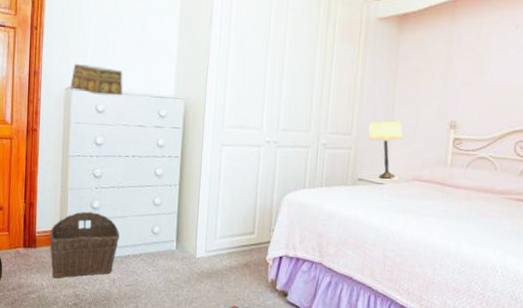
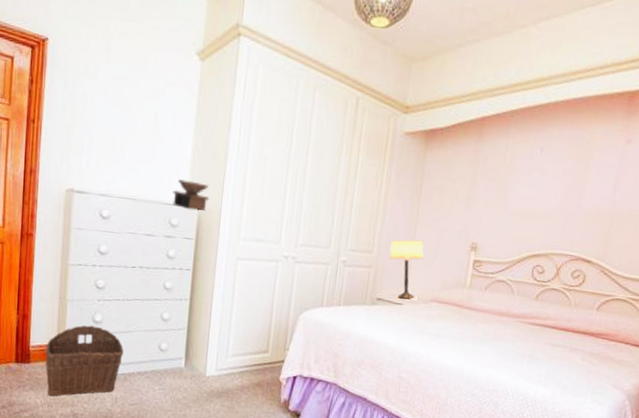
decorative box: present [70,63,124,96] -> none [71,162,132,202]
jewelry box: none [160,73,195,102] -> present [172,179,210,211]

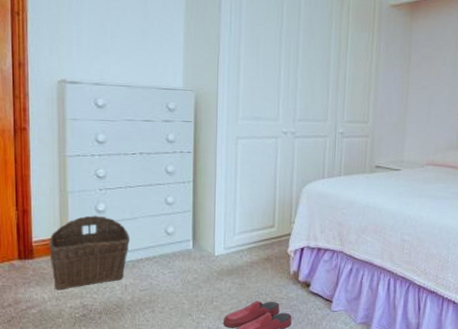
jewelry box: present [172,179,210,211] -> none [167,63,206,94]
table lamp: present [389,240,424,300] -> none [384,107,417,165]

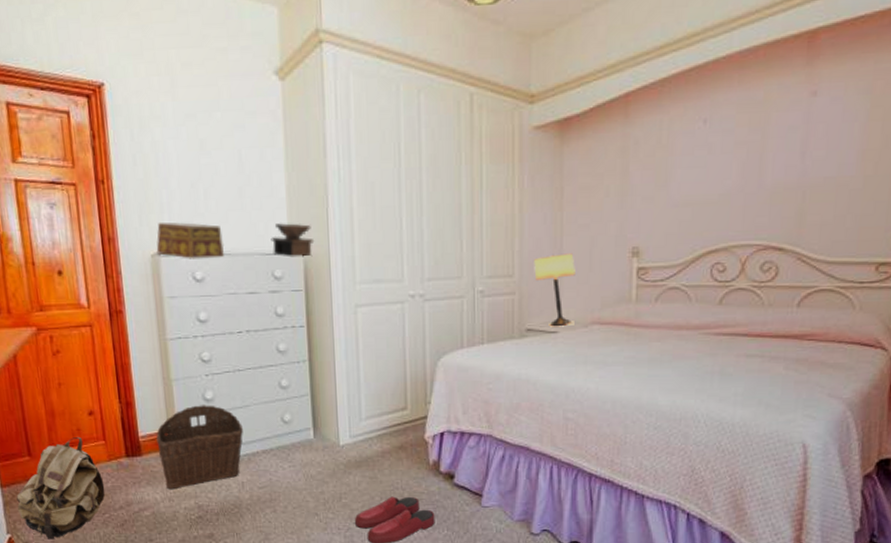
decorative box: none [63,53,126,89] -> present [156,222,225,259]
jewelry box: none [167,63,206,94] -> present [271,223,315,258]
table lamp: none [384,107,417,165] -> present [534,253,575,326]

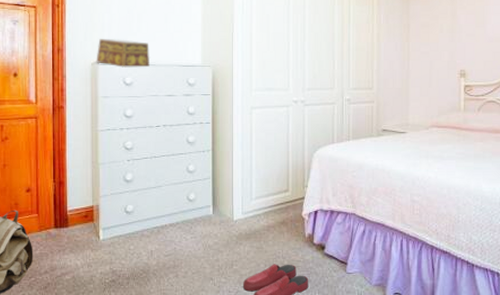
wicker basket: present [156,405,243,490] -> none [82,185,155,257]
jewelry box: present [271,223,315,258] -> none [187,43,222,69]
table lamp: present [534,253,575,326] -> none [388,73,419,128]

